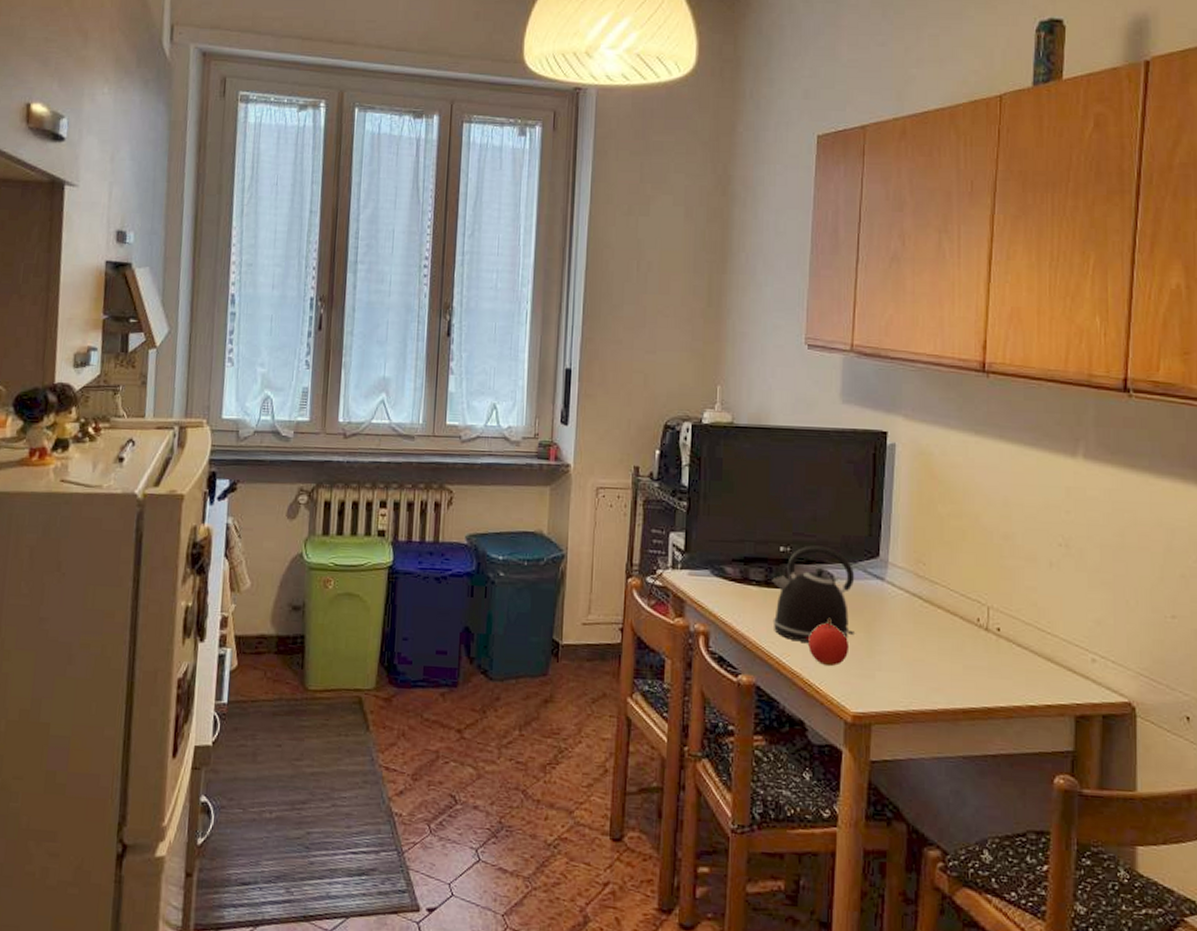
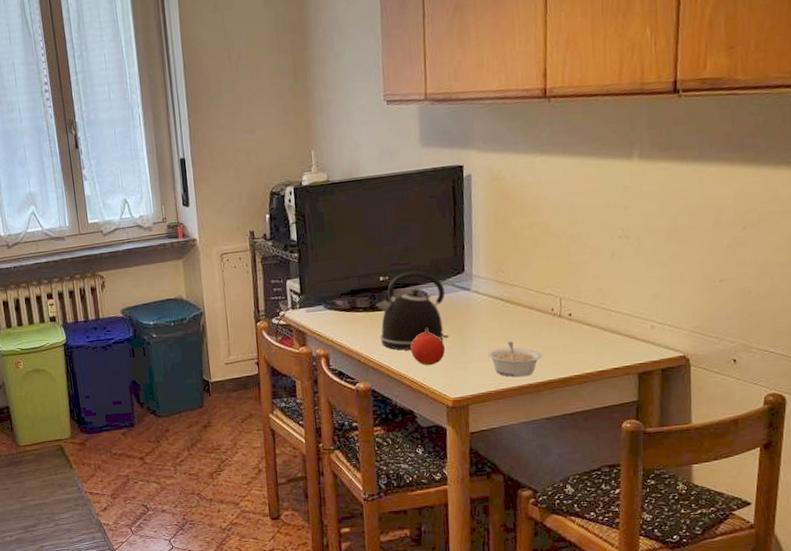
legume: none [899,651,962,699] -> present [487,341,542,378]

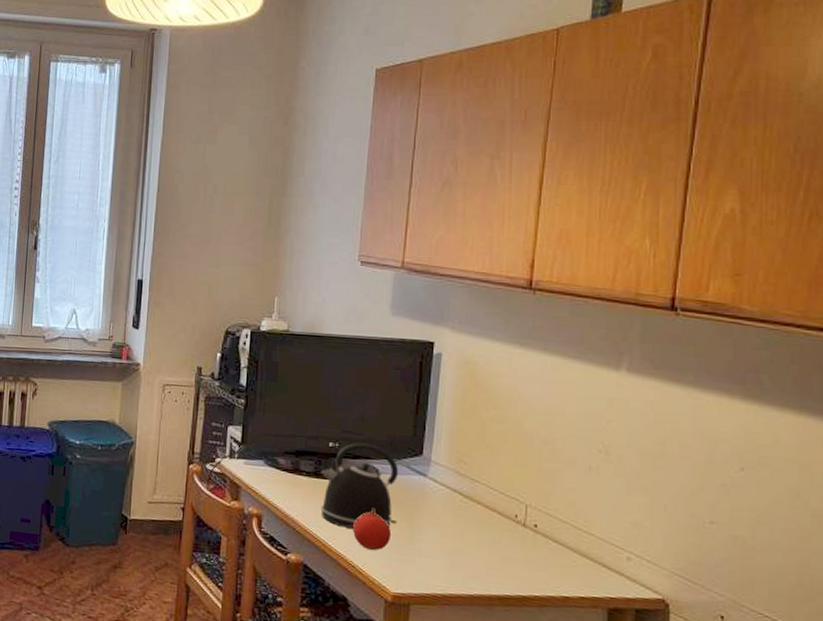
legume: present [487,341,542,378] -> none [438,542,499,586]

